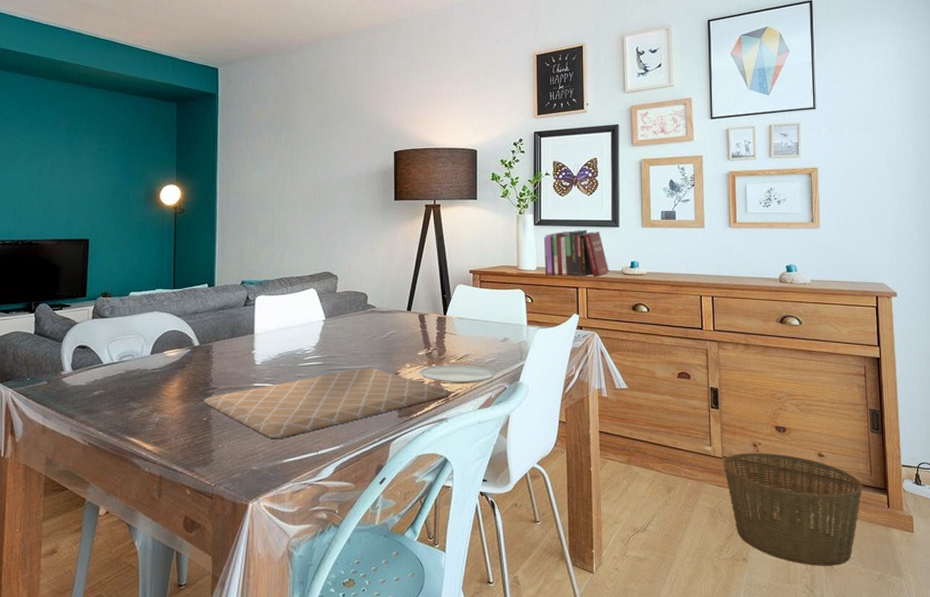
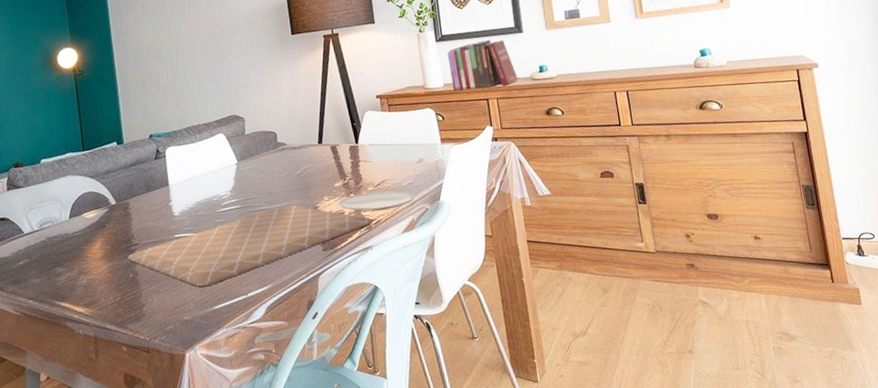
basket: present [723,452,863,566] -> none [657,241,804,350]

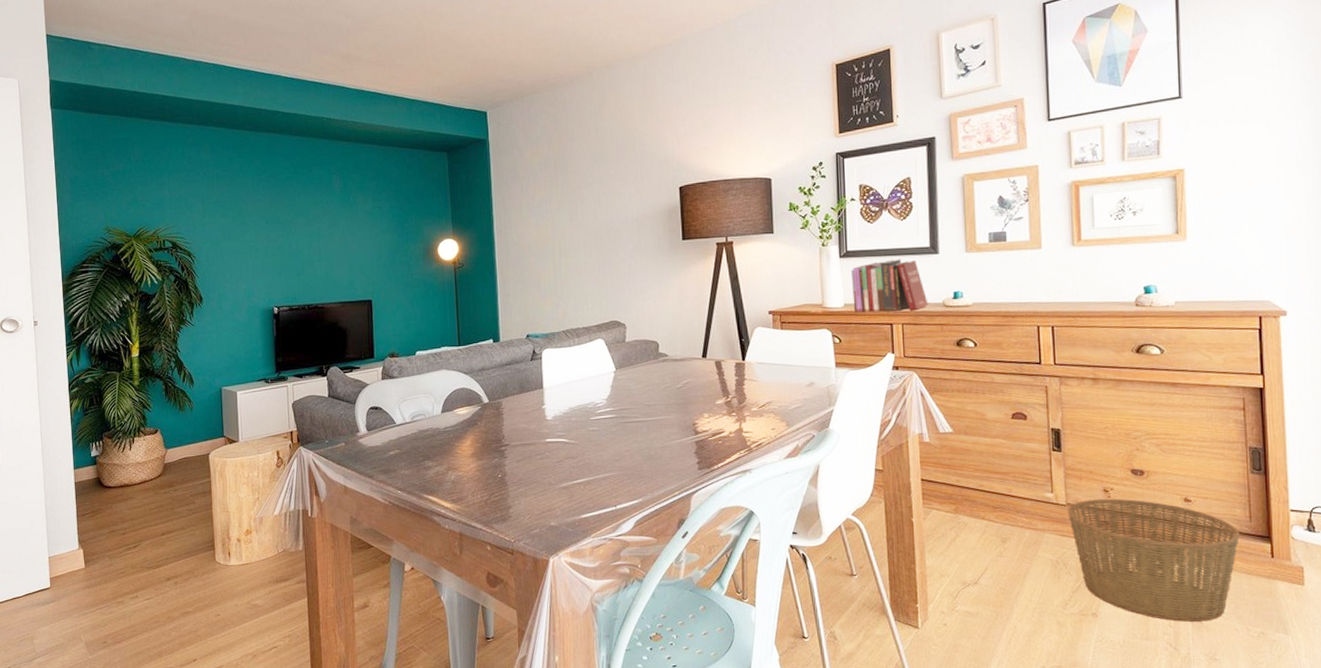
placemat: present [128,205,373,287] -> none [497,419,754,495]
plate: present [338,190,416,212] -> none [718,412,802,434]
basket: none [657,241,804,350] -> present [1067,498,1240,622]

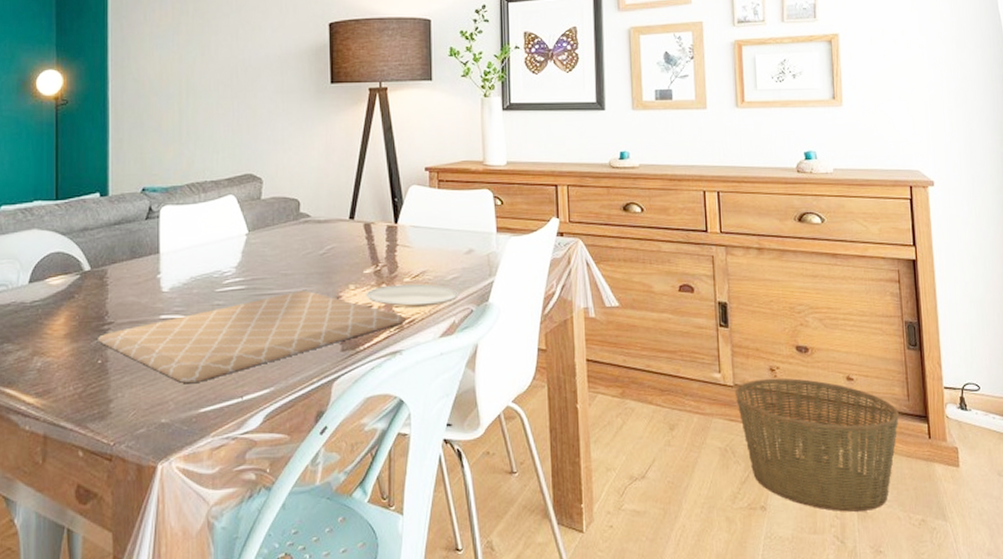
placemat: none [497,419,754,495] -> present [98,291,406,384]
plate: none [718,412,802,434] -> present [366,284,460,308]
books: present [850,259,929,313] -> none [514,114,595,173]

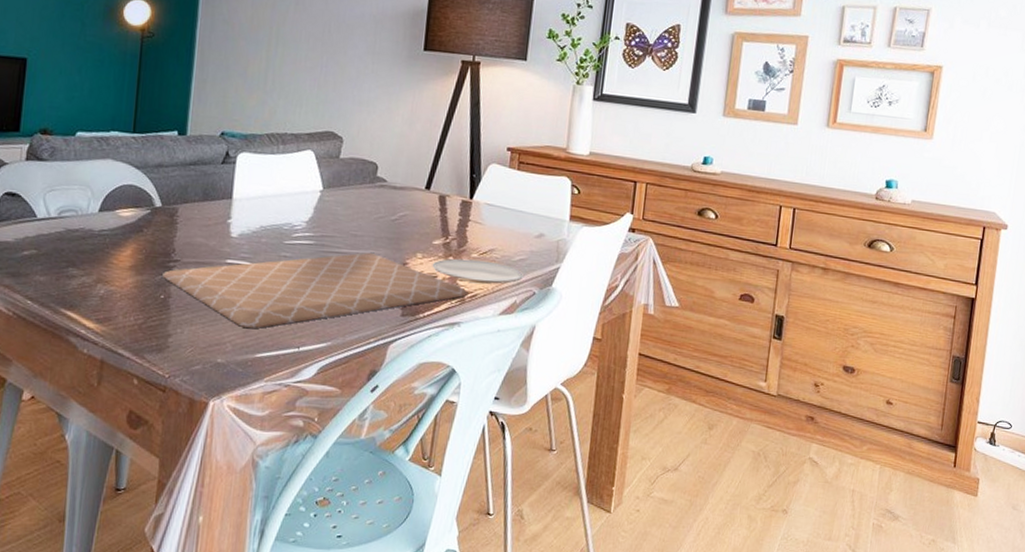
basket: present [734,378,899,512] -> none [776,392,930,526]

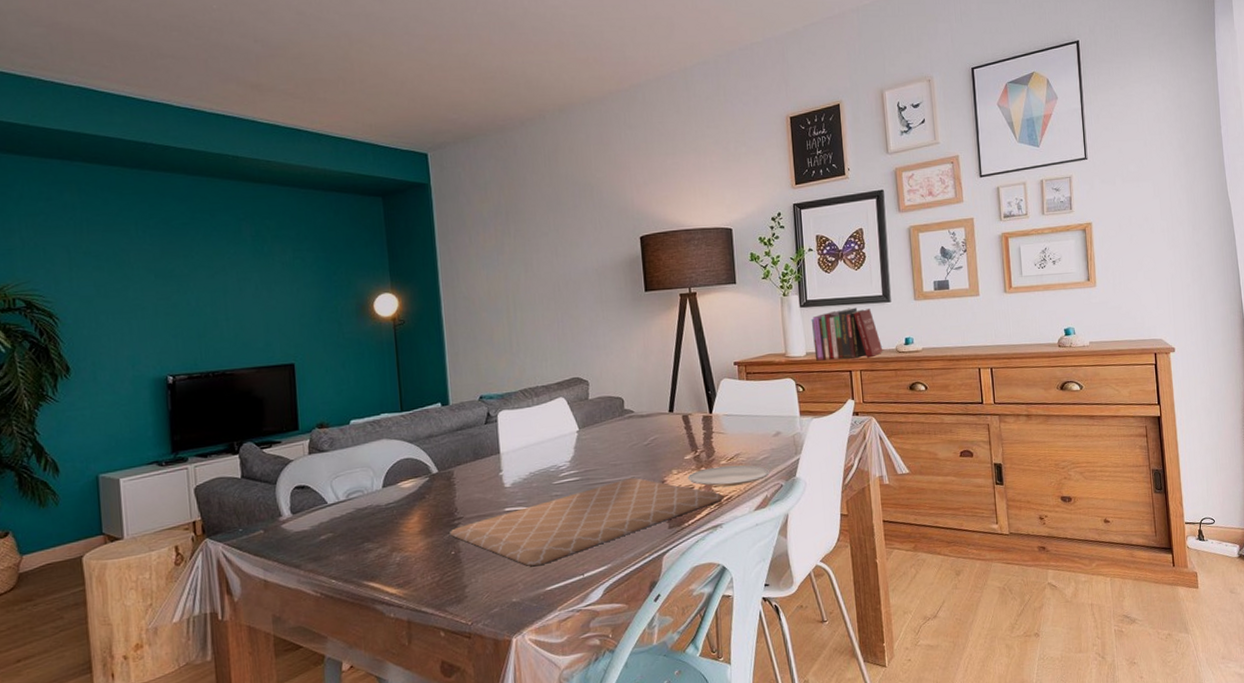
books: none [598,111,677,172] -> present [811,307,883,361]

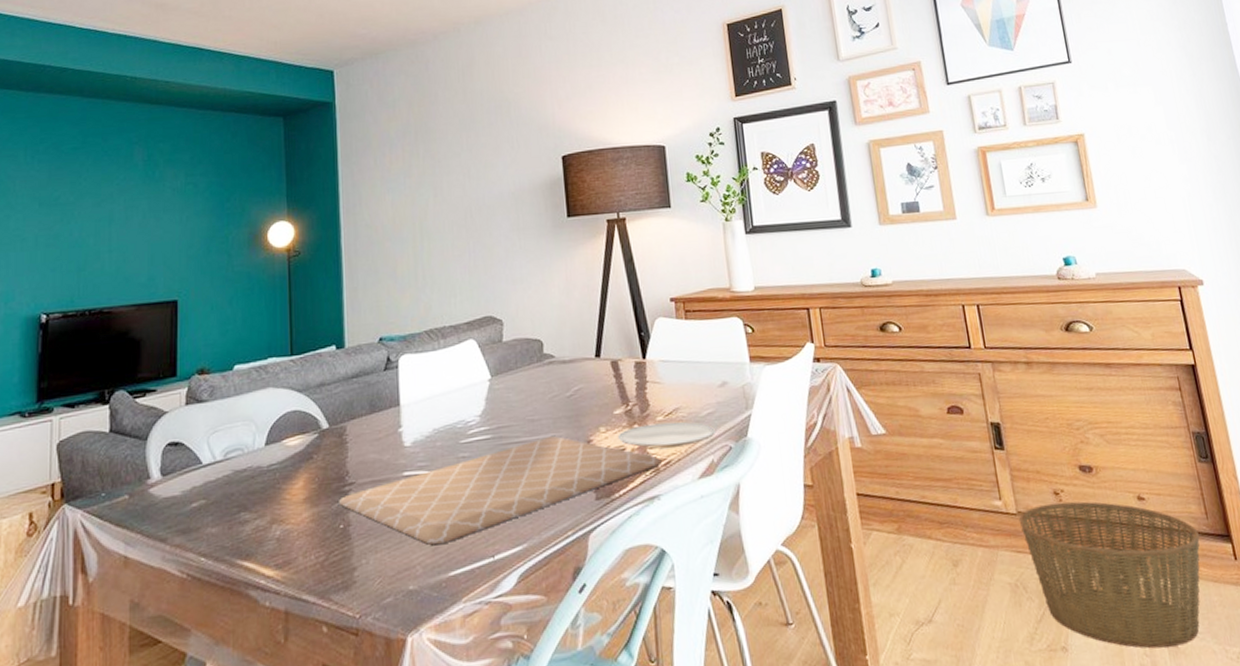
books: present [811,307,883,361] -> none [758,234,846,297]
basket: none [1010,524,1148,633] -> present [1018,501,1200,648]

